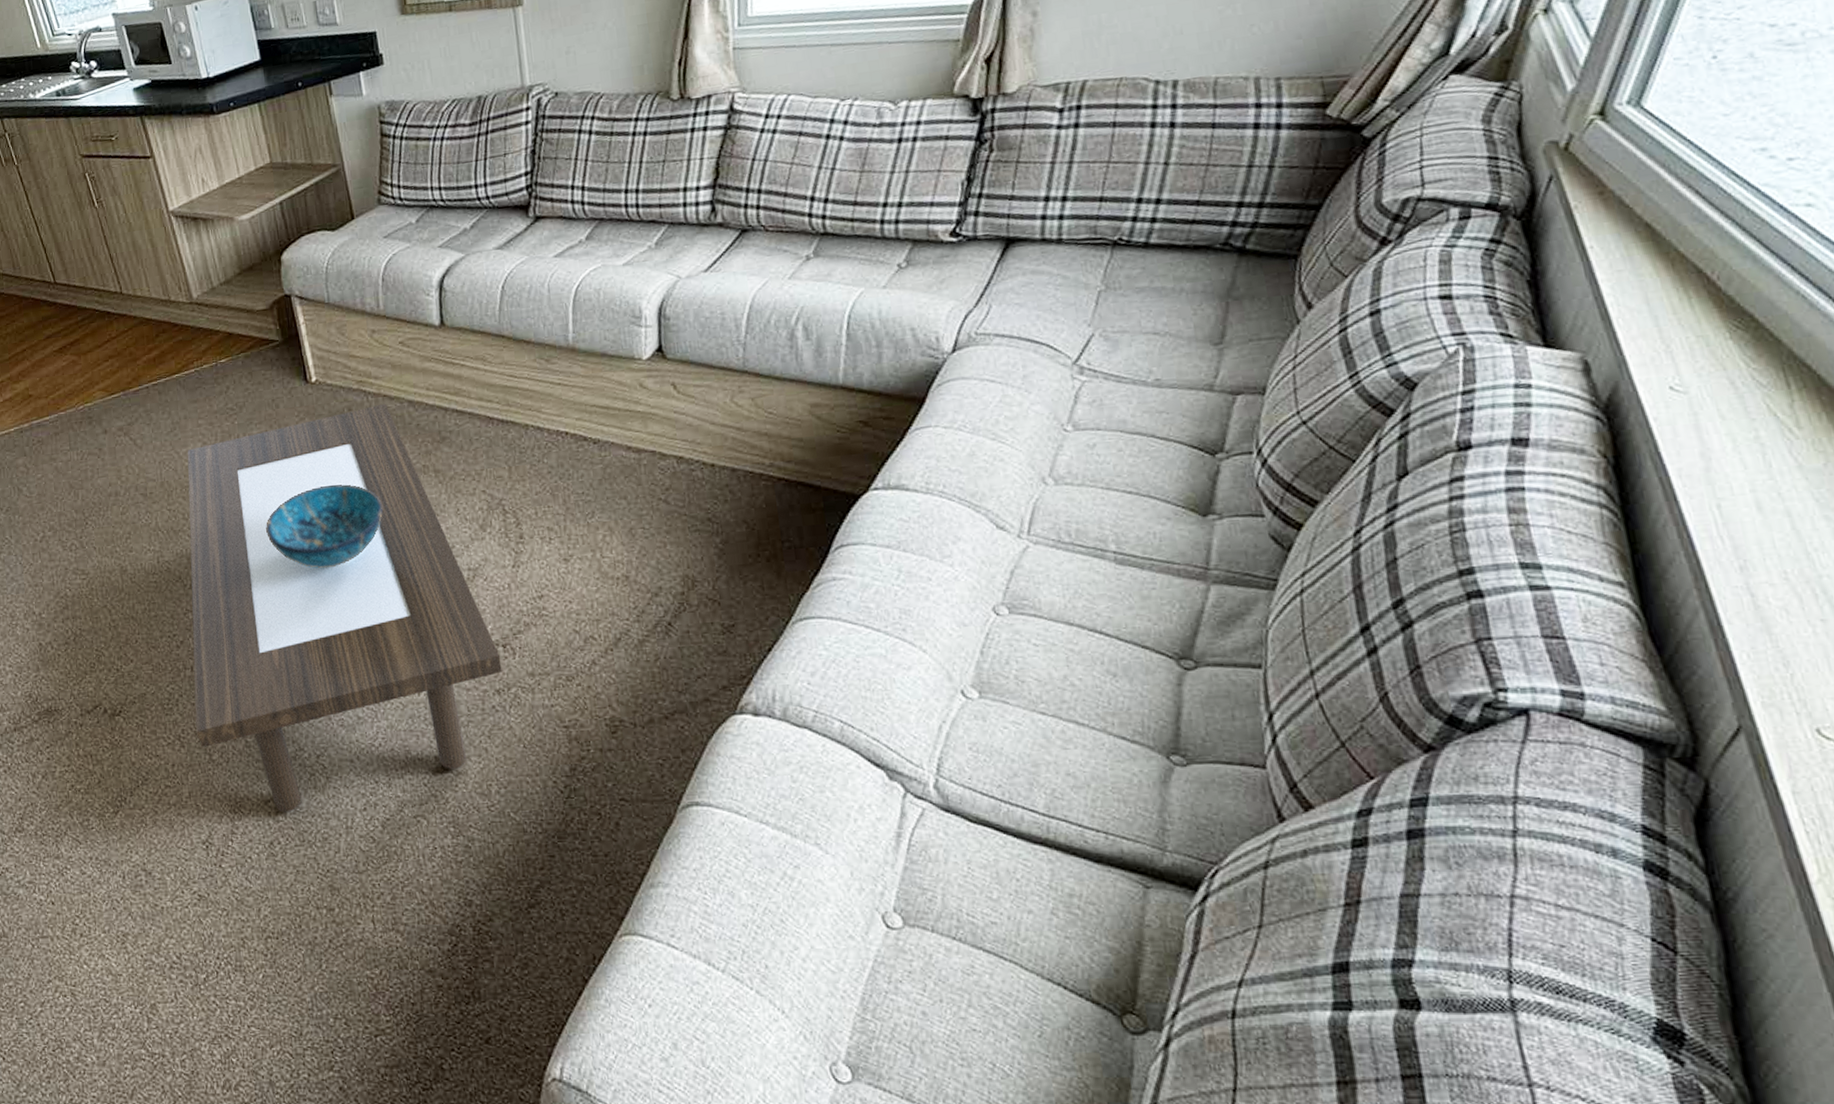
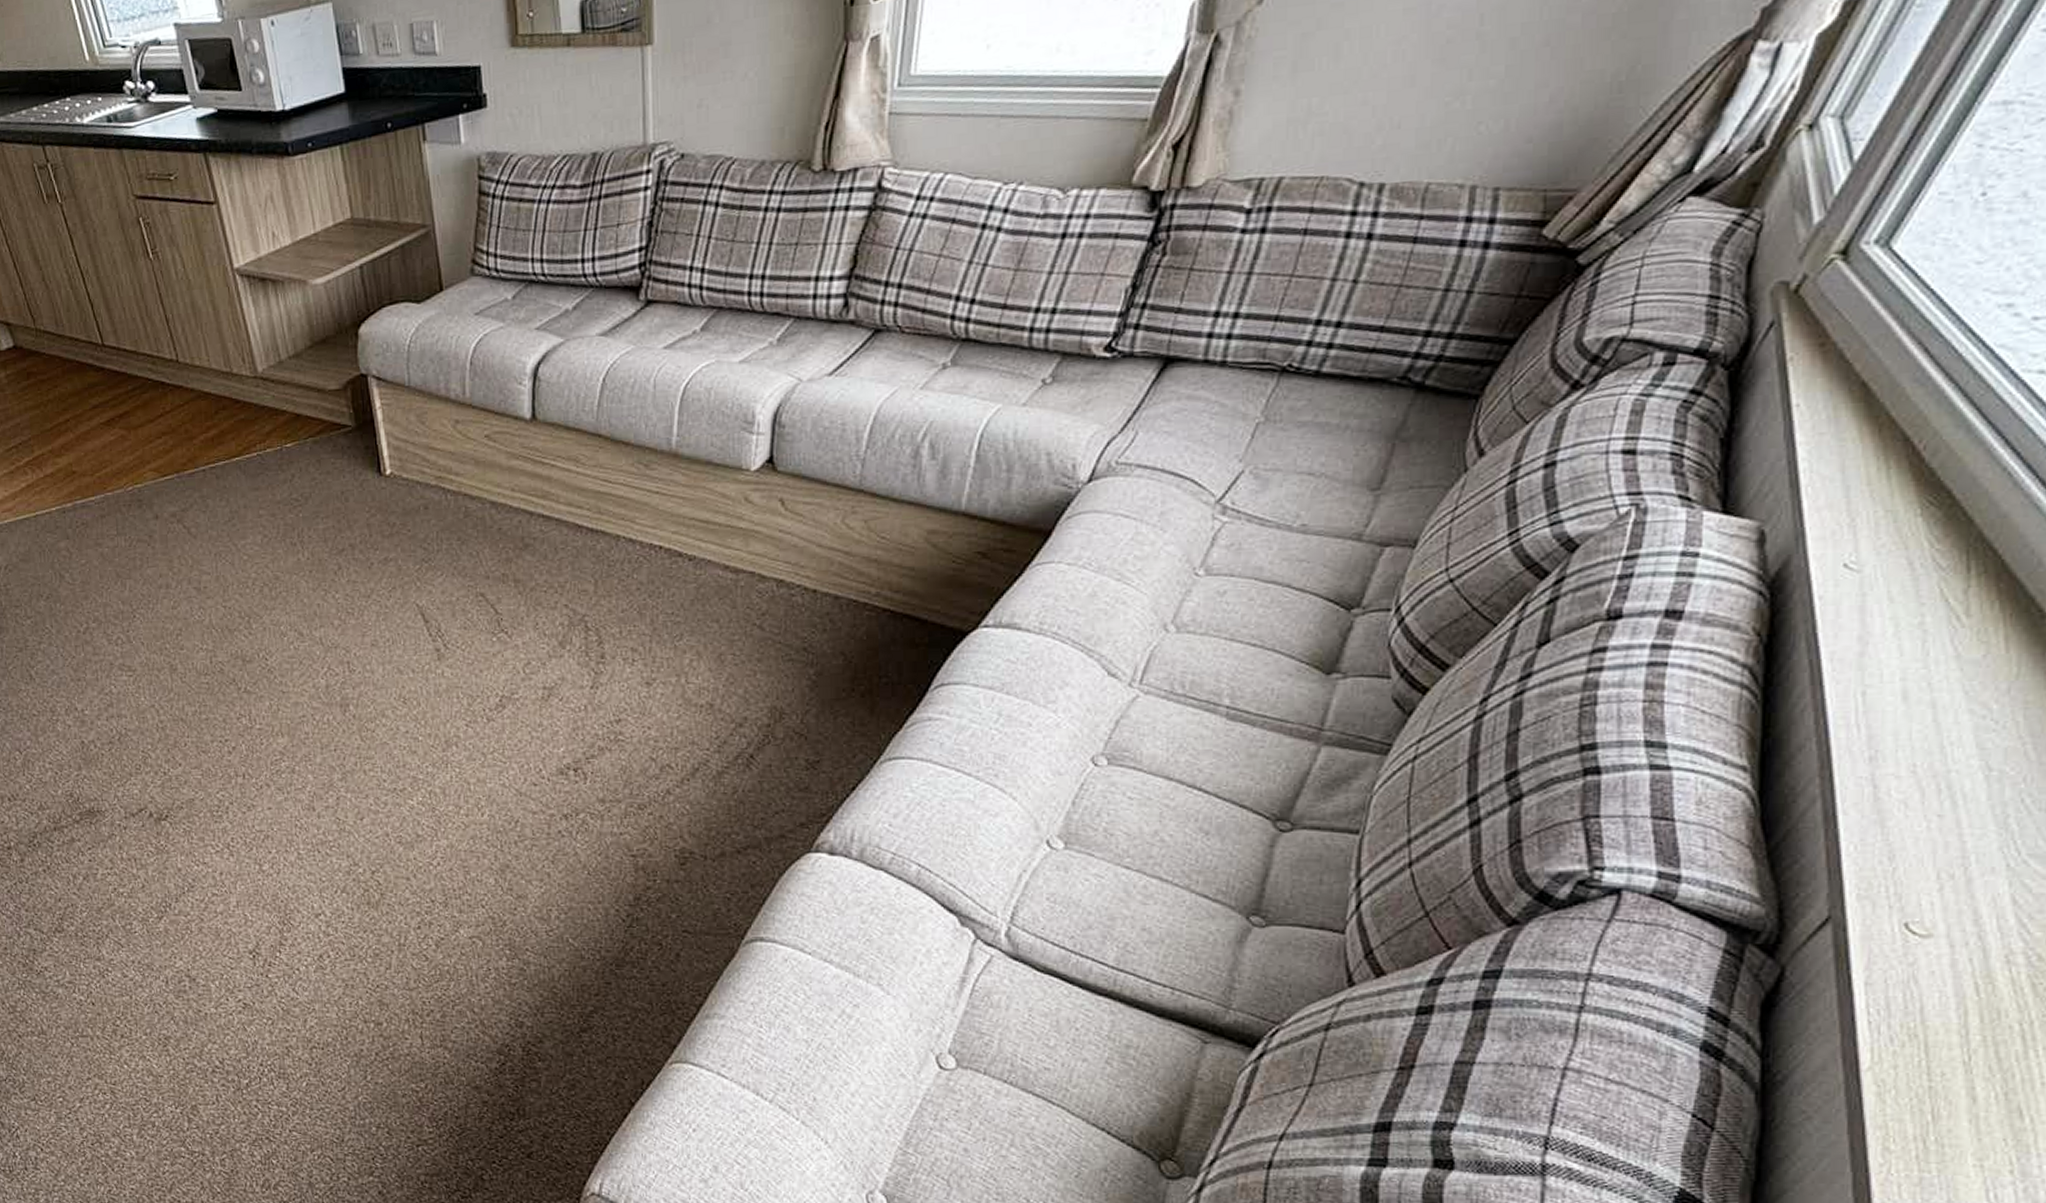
coffee table: present [187,403,502,812] -> none [245,503,572,927]
decorative bowl: present [265,484,383,568] -> none [328,589,455,678]

